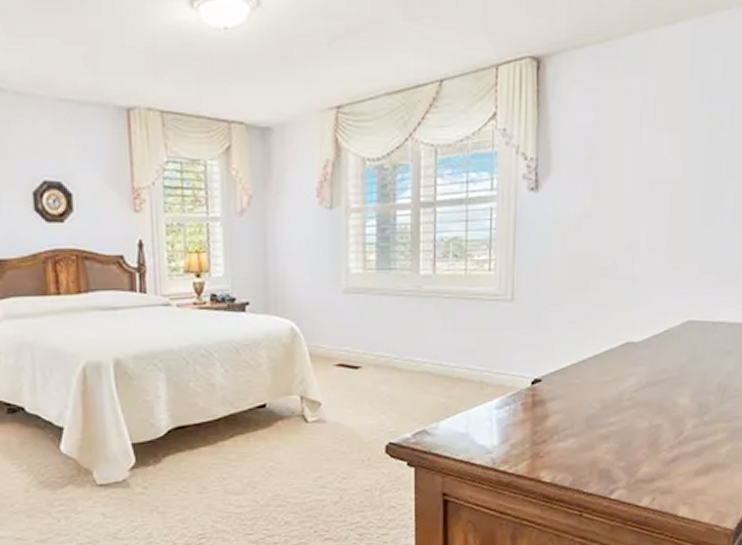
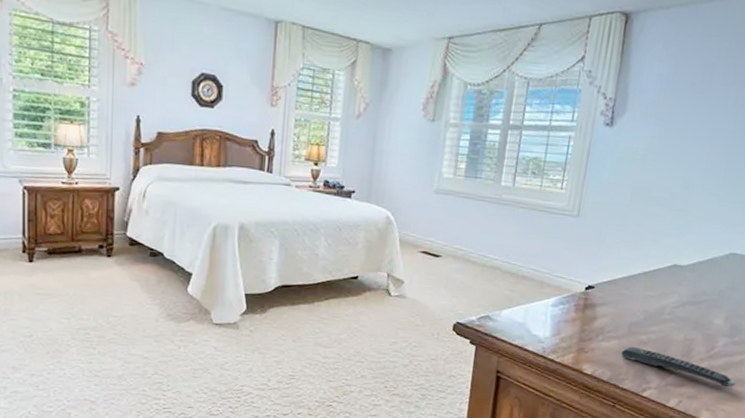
remote control: none [581,442,712,475] -> present [621,346,736,388]

